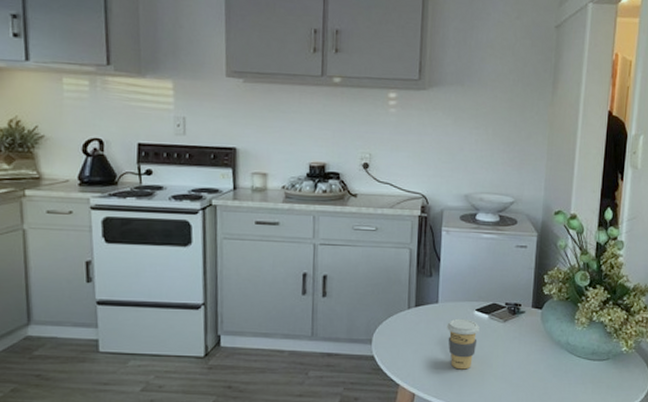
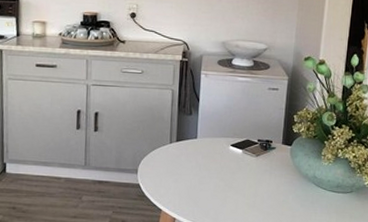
coffee cup: present [447,318,480,370] -> none [205,152,234,198]

